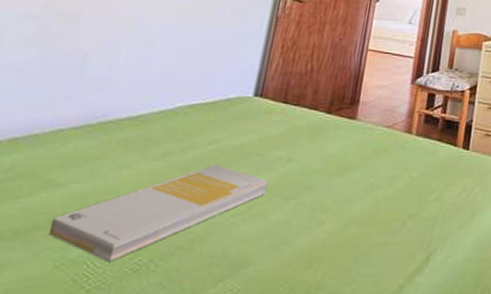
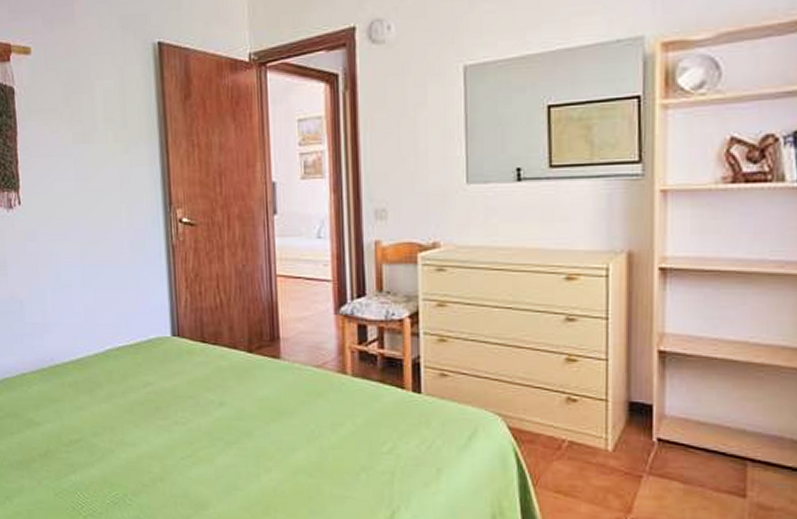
book: present [49,165,268,262] -> none [41,407,207,494]

